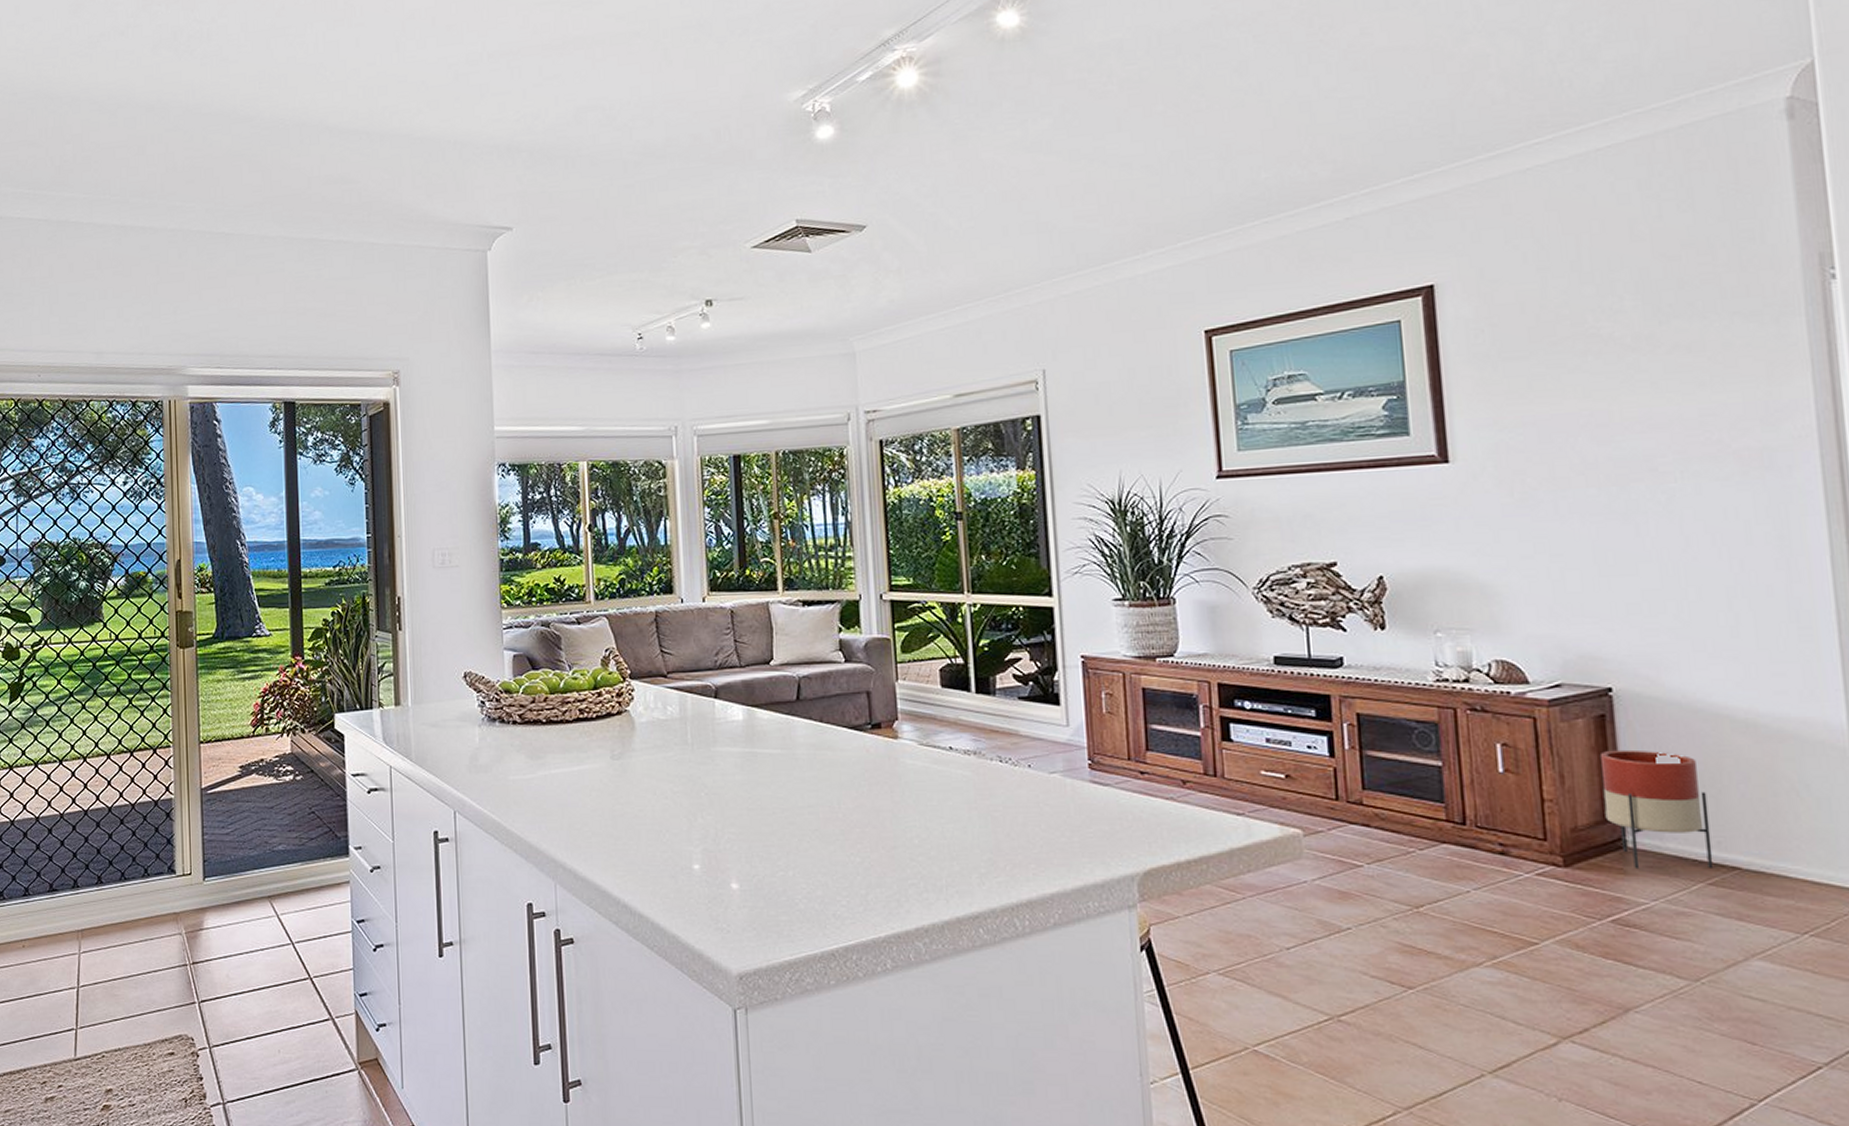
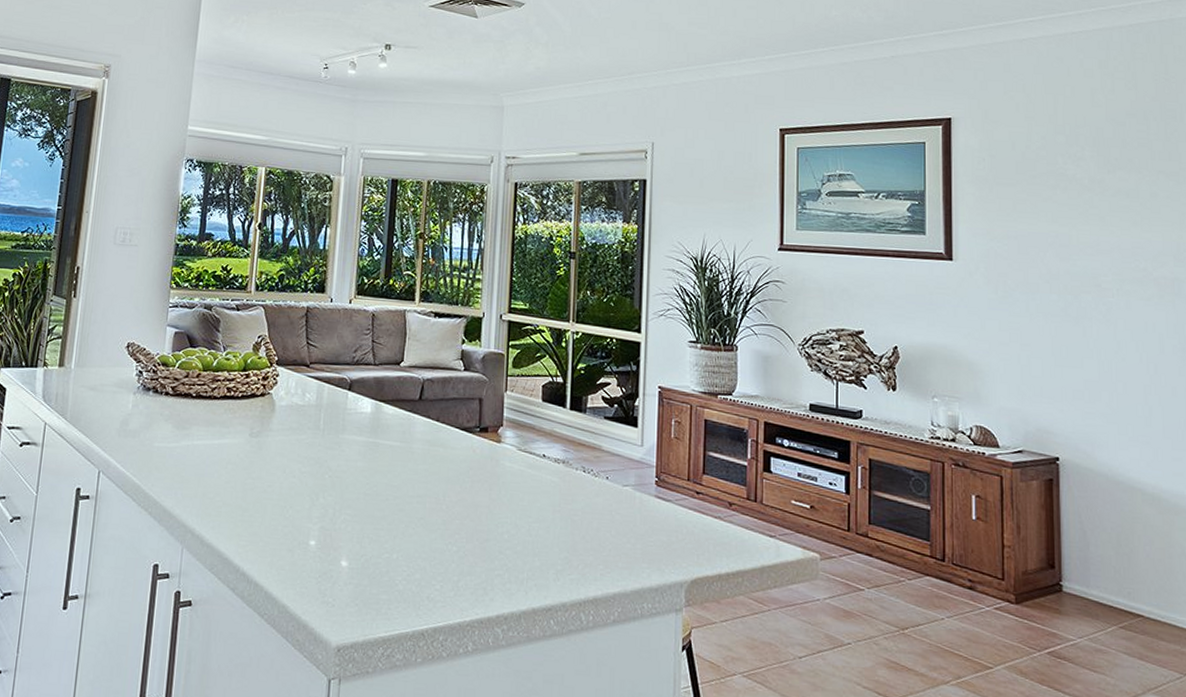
planter: present [1601,749,1714,870] -> none [1047,509,1124,614]

